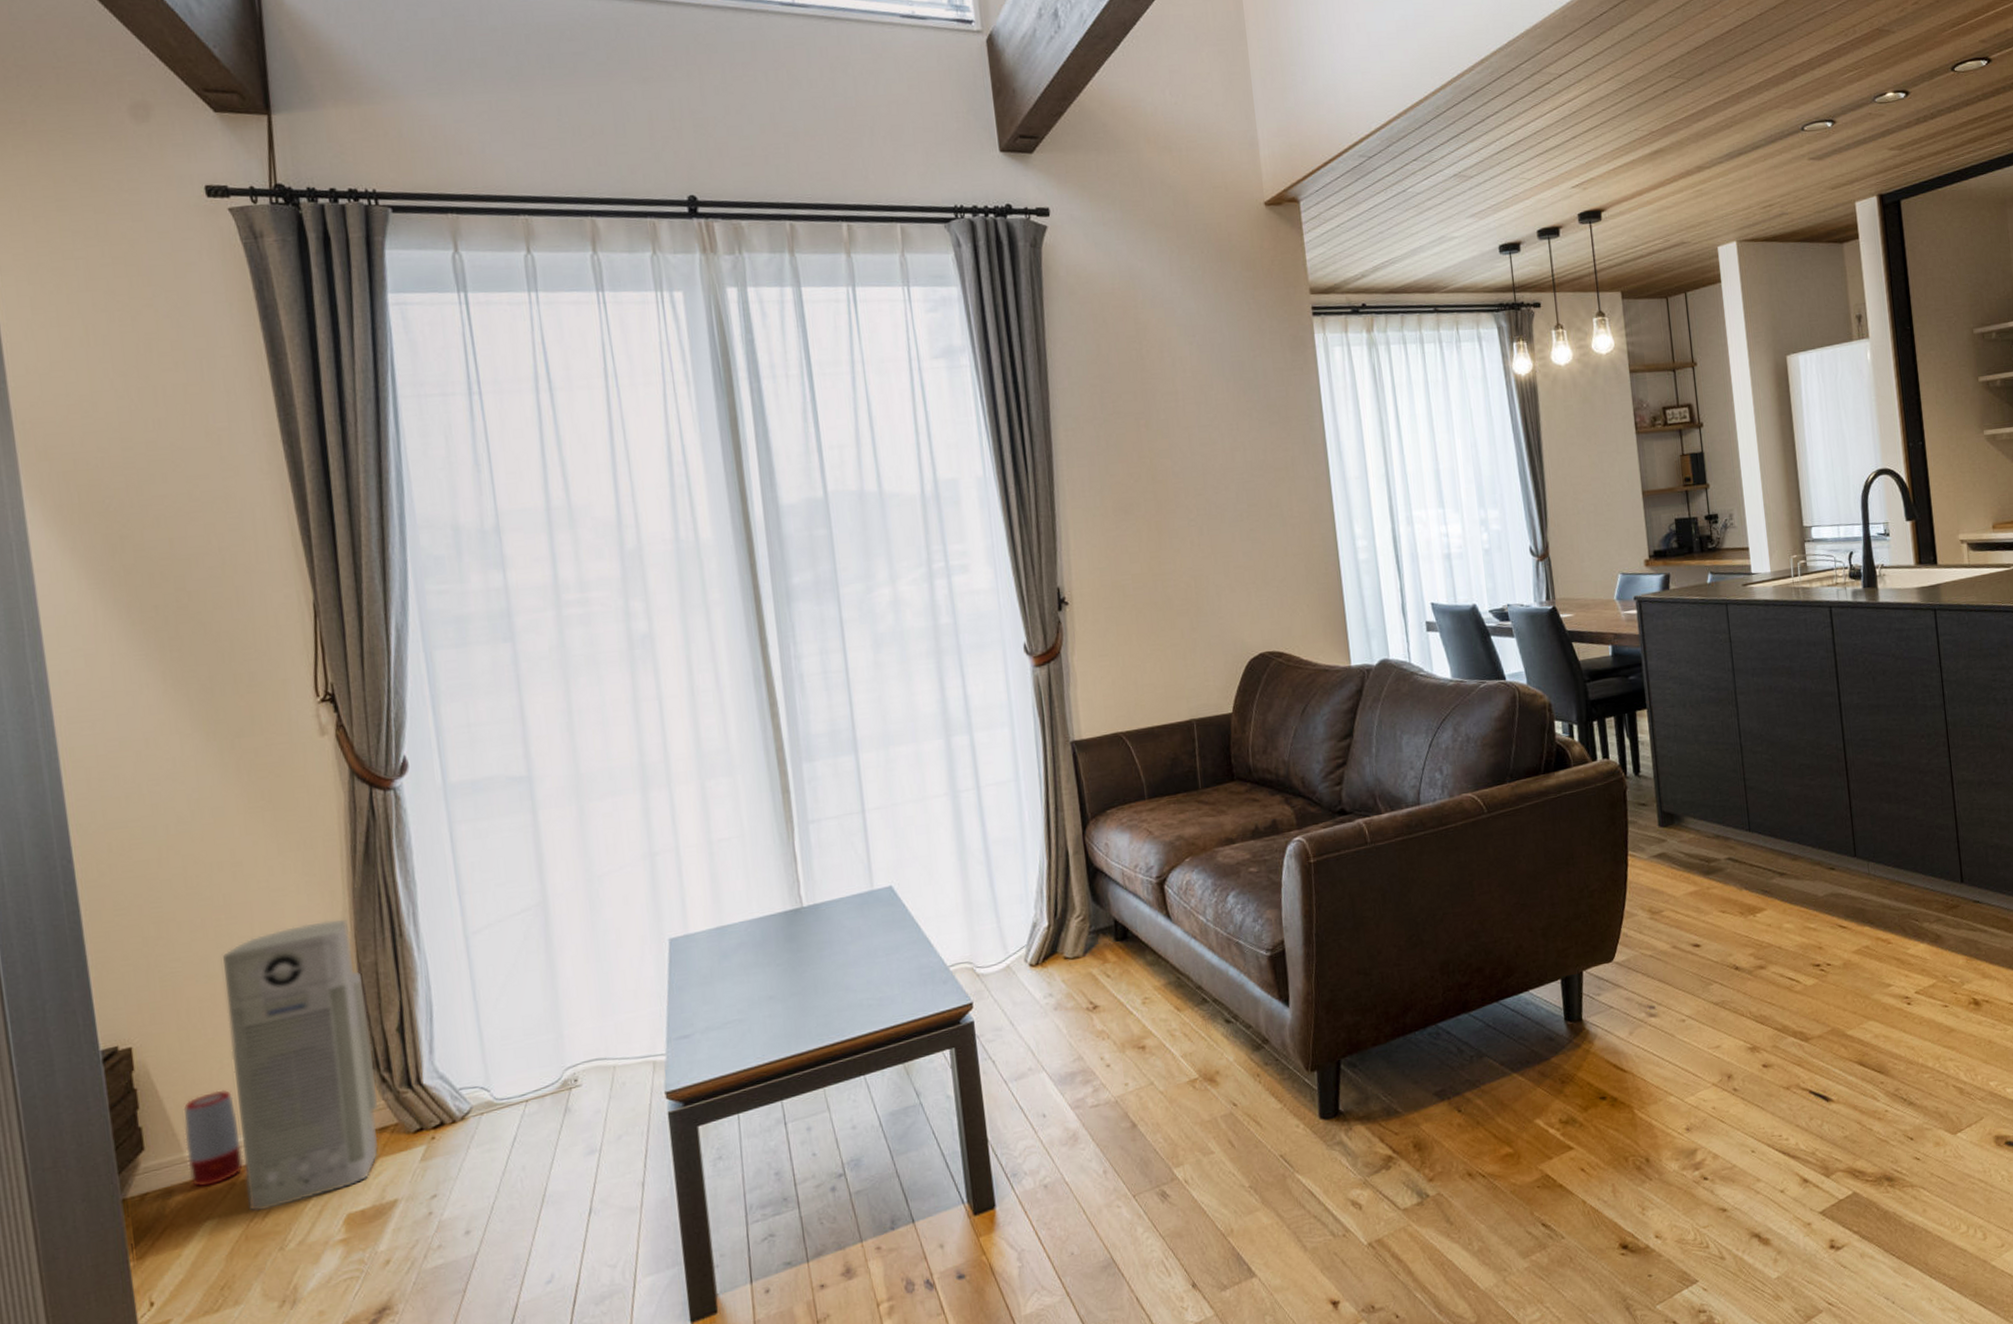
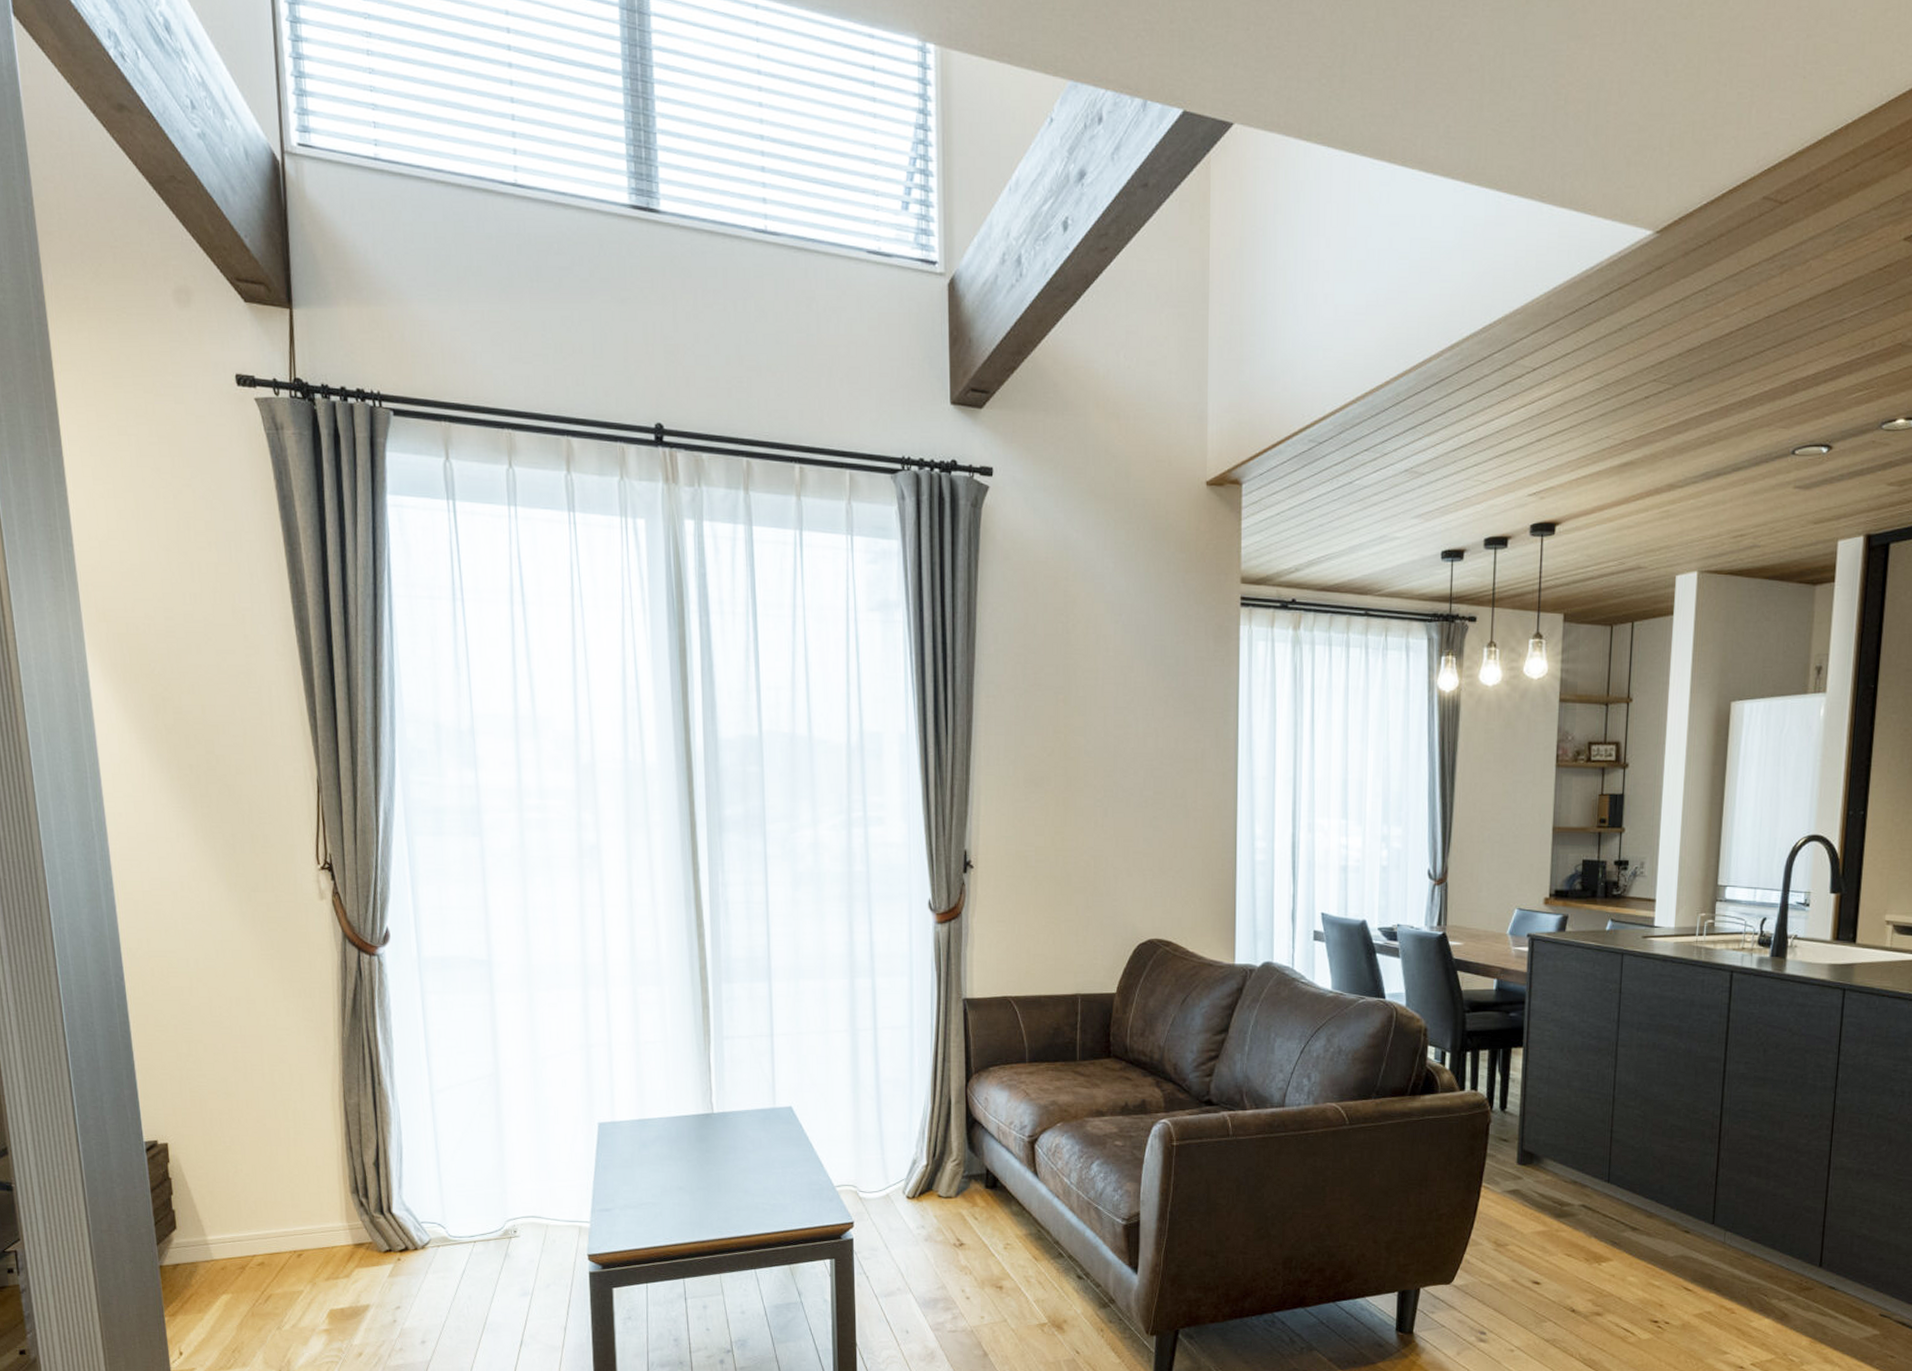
speaker: present [183,1089,244,1187] -> none [206,1190,251,1267]
air purifier: present [222,919,379,1212] -> none [238,1062,357,1295]

